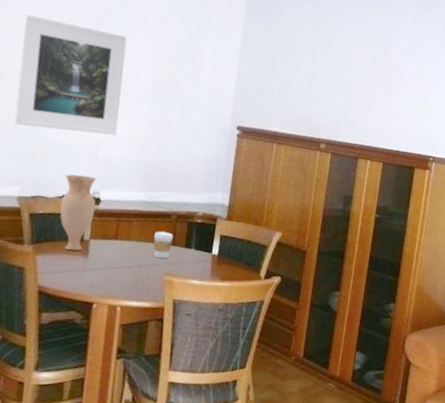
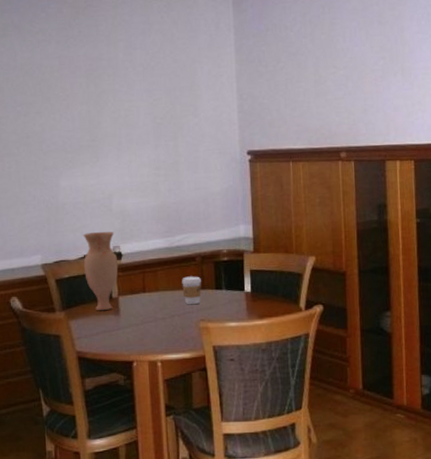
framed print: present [14,14,127,136] -> none [17,79,126,192]

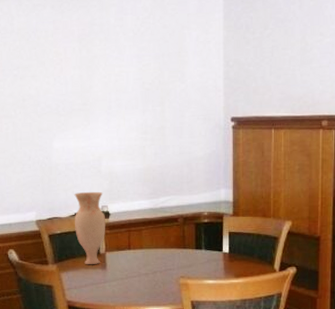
coffee cup: present [182,276,202,305] -> none [164,236,183,263]

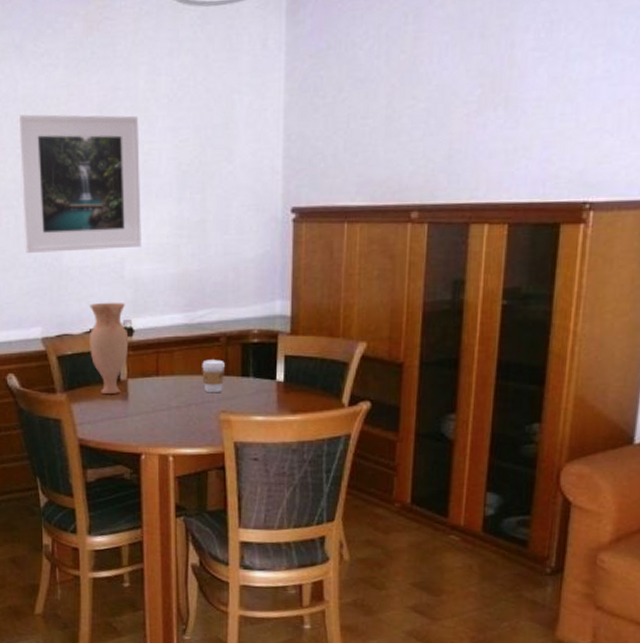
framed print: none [13,43,115,153] -> present [17,114,141,253]
coffee cup: none [164,236,183,263] -> present [202,359,226,393]

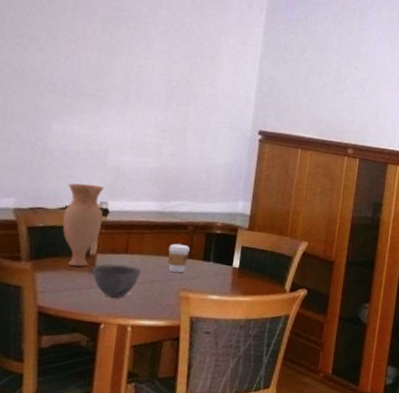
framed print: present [17,114,141,253] -> none [10,10,138,141]
bowl: none [126,390,175,425] -> present [92,264,141,297]

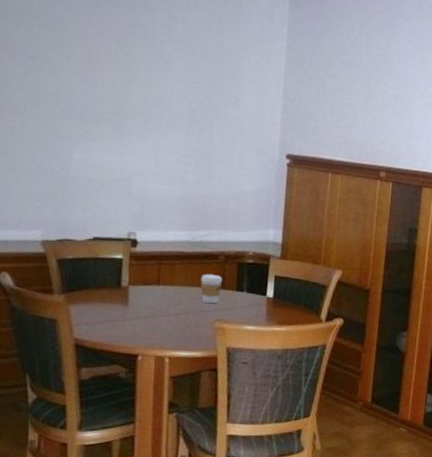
vase: present [62,183,105,267] -> none [92,213,132,299]
bowl: present [92,264,141,297] -> none [126,296,174,329]

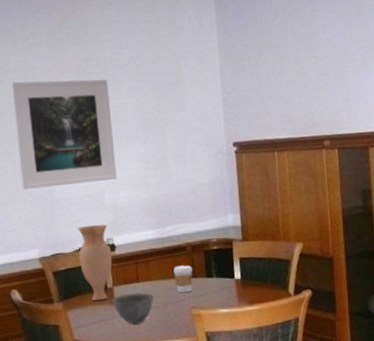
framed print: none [29,28,155,168] -> present [10,79,117,190]
vase: none [92,213,132,299] -> present [78,224,112,301]
bowl: none [126,296,174,329] -> present [113,293,154,324]

